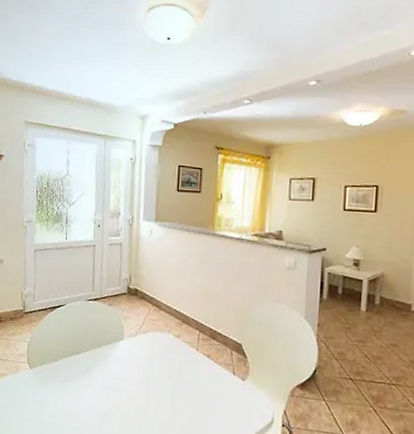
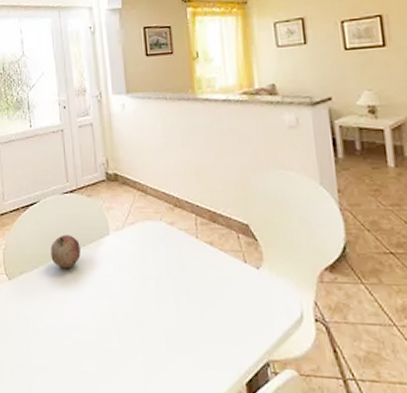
fruit: none [70,335,97,364] -> present [50,234,81,268]

